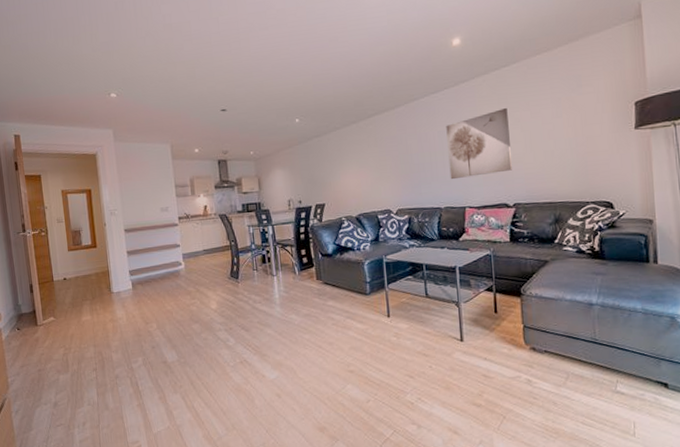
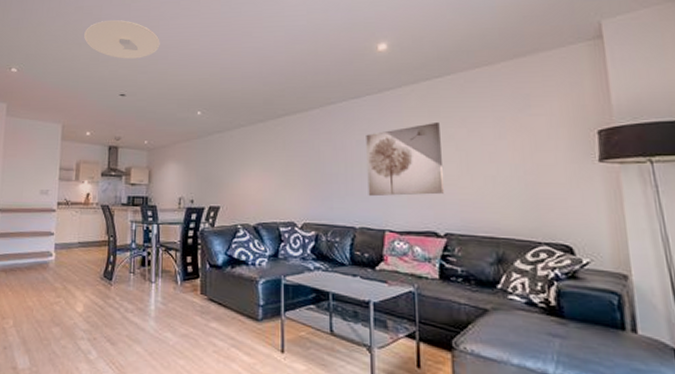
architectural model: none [177,35,253,75] -> present [84,19,160,59]

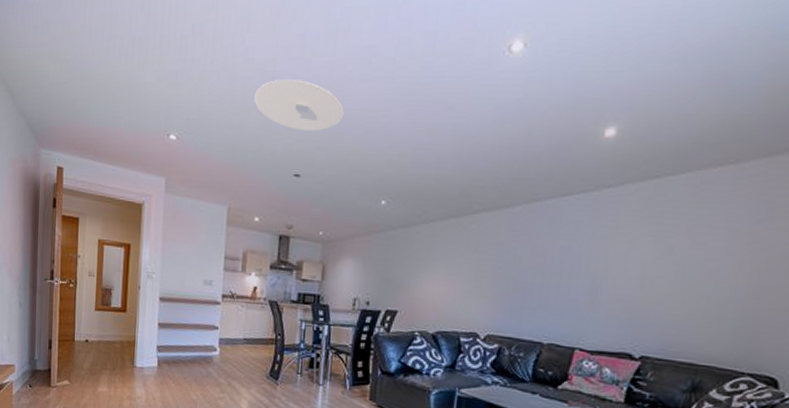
wall art: present [366,121,445,197] -> none [563,229,660,314]

